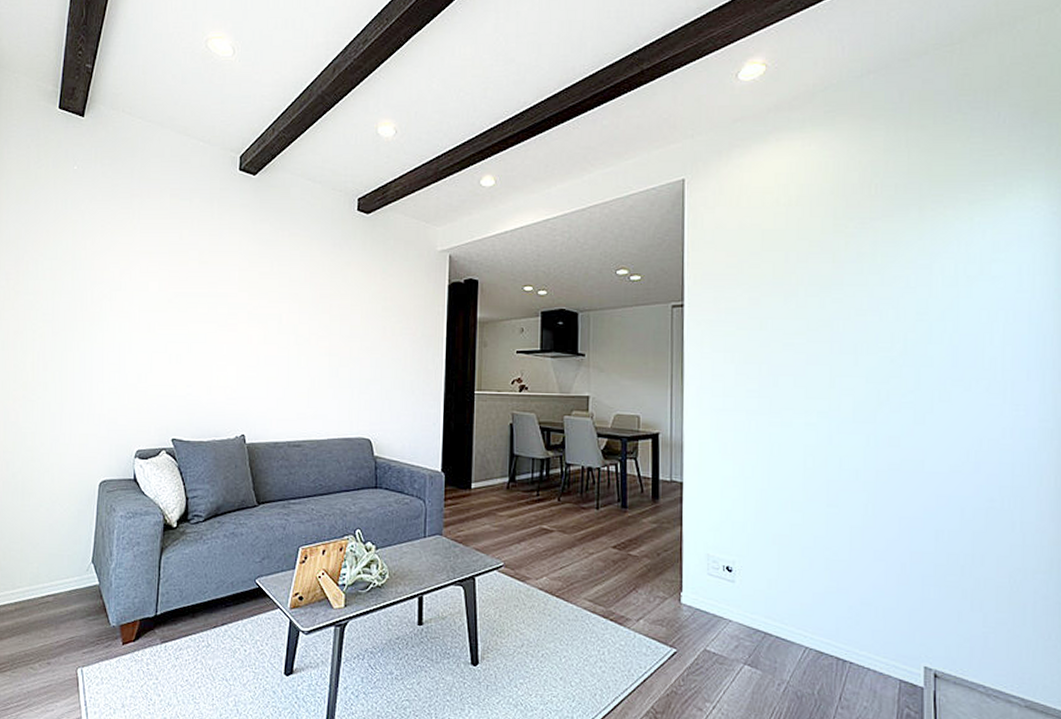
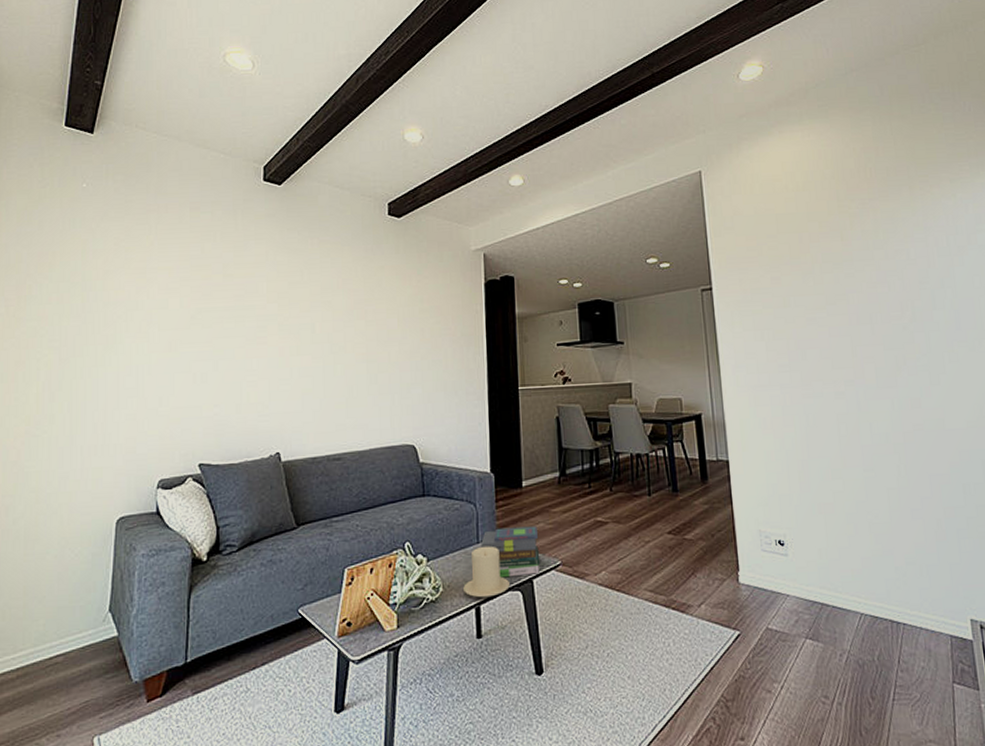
candle: none [408,541,452,589] -> present [463,546,510,598]
books: none [428,525,484,573] -> present [481,526,540,578]

